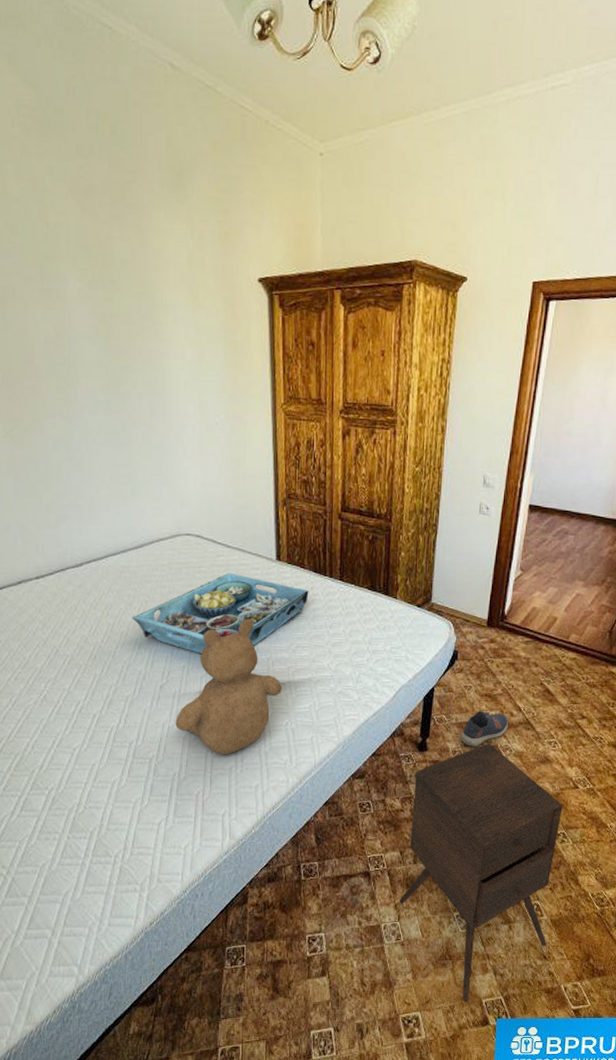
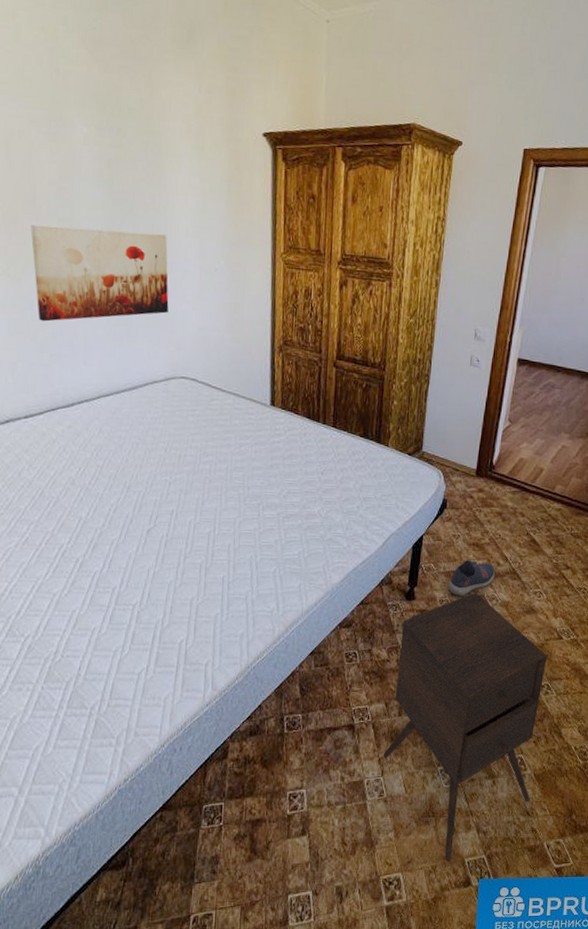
wall art: none [30,385,170,483] -> present [30,224,169,322]
serving tray: present [132,573,309,653] -> none [122,417,302,498]
teddy bear: present [175,620,283,755] -> none [161,464,272,602]

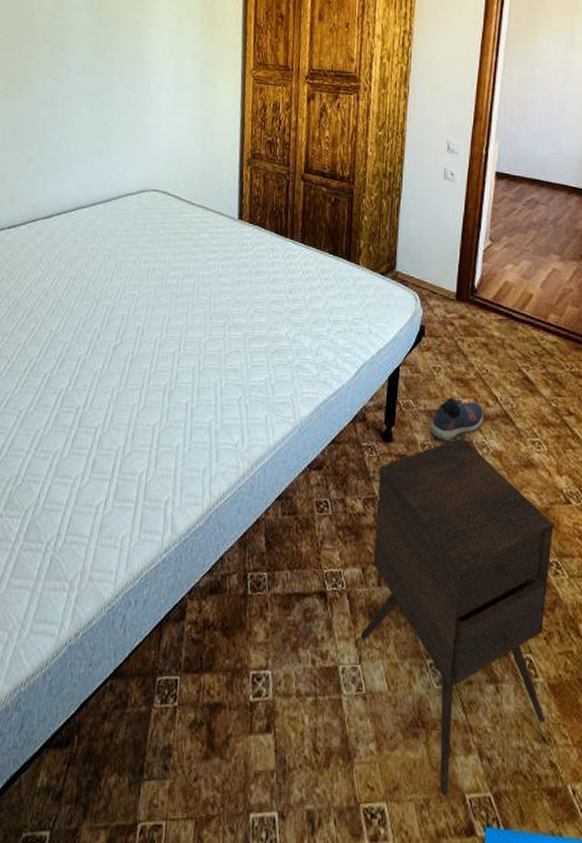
wall art: present [30,224,169,322] -> none [27,49,146,137]

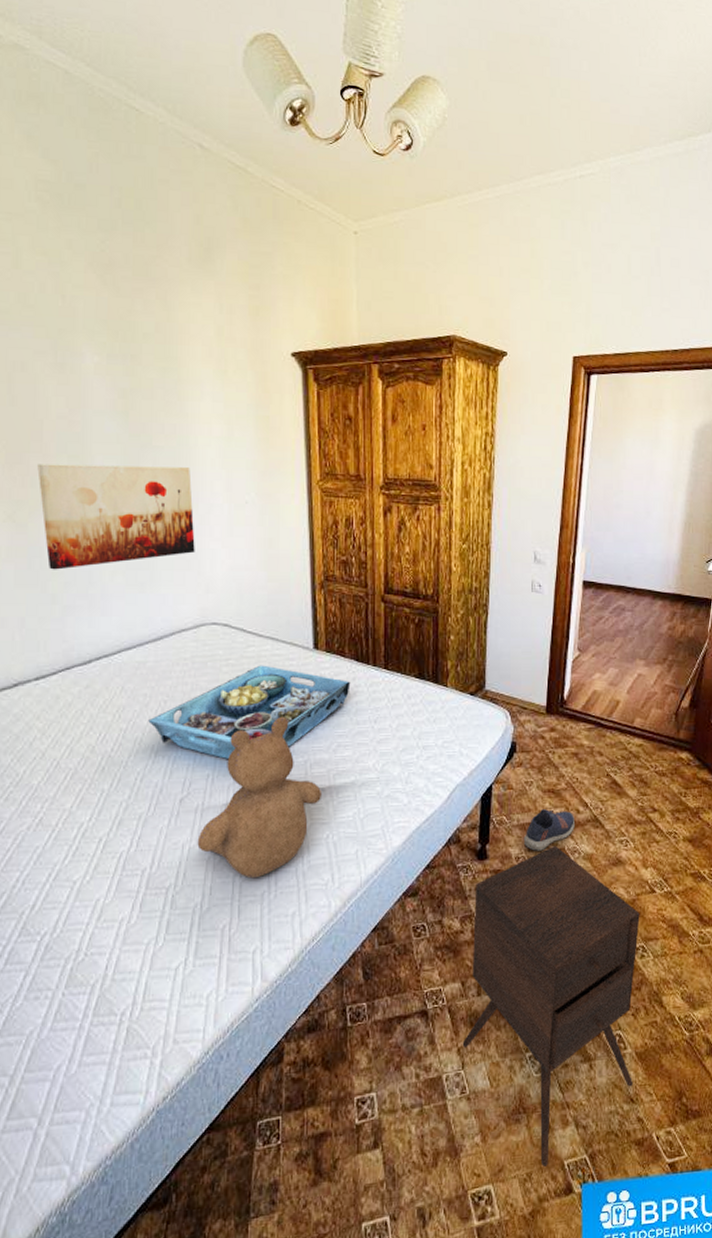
wall art: none [27,49,146,137] -> present [37,464,195,570]
serving tray: none [93,230,270,314] -> present [148,665,351,759]
teddy bear: none [125,280,238,430] -> present [197,717,323,879]

